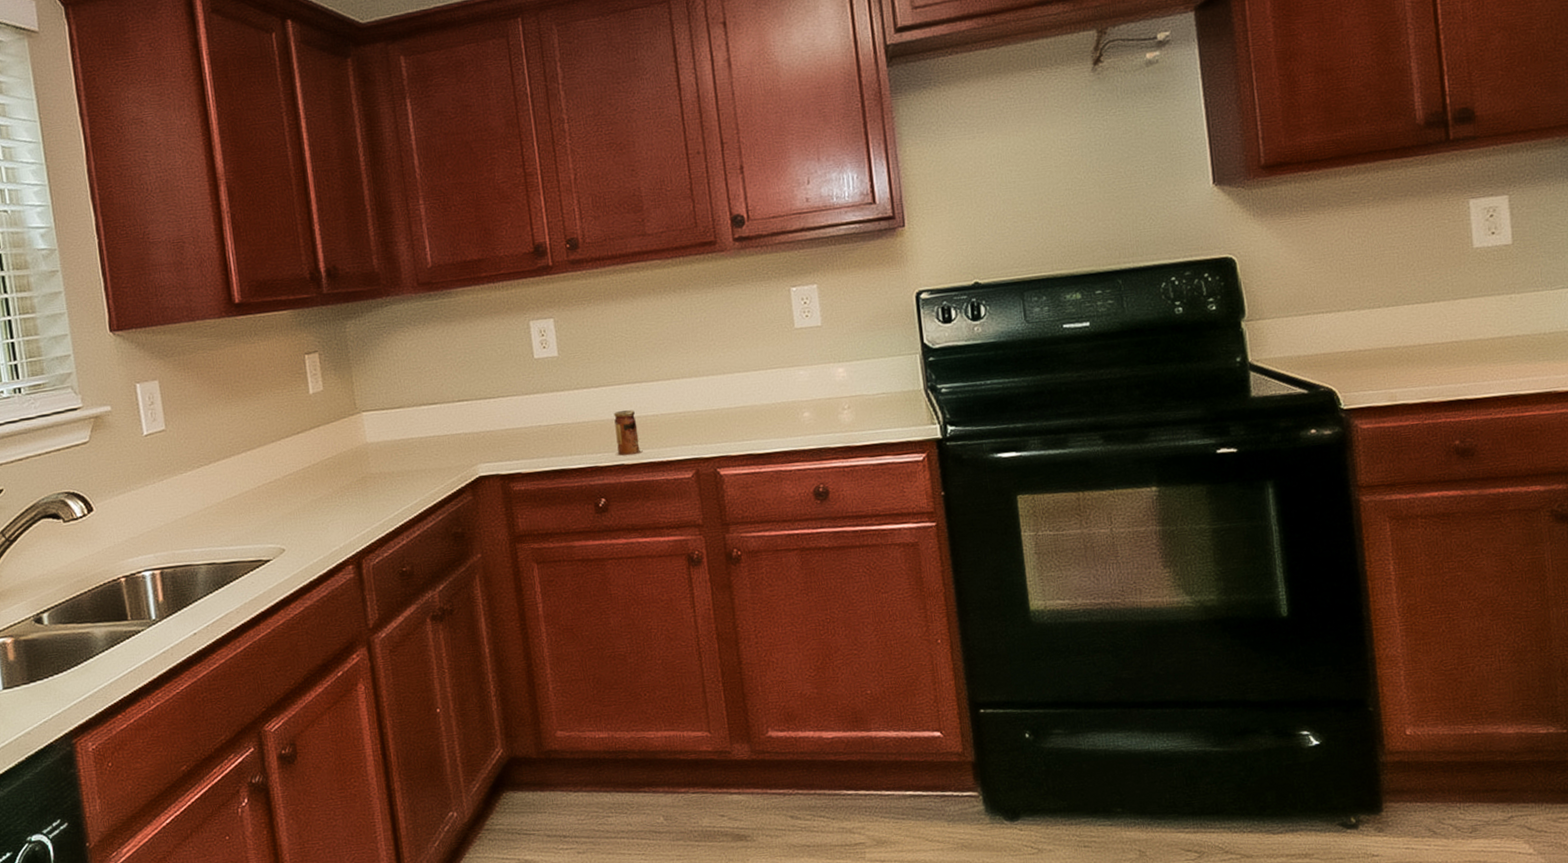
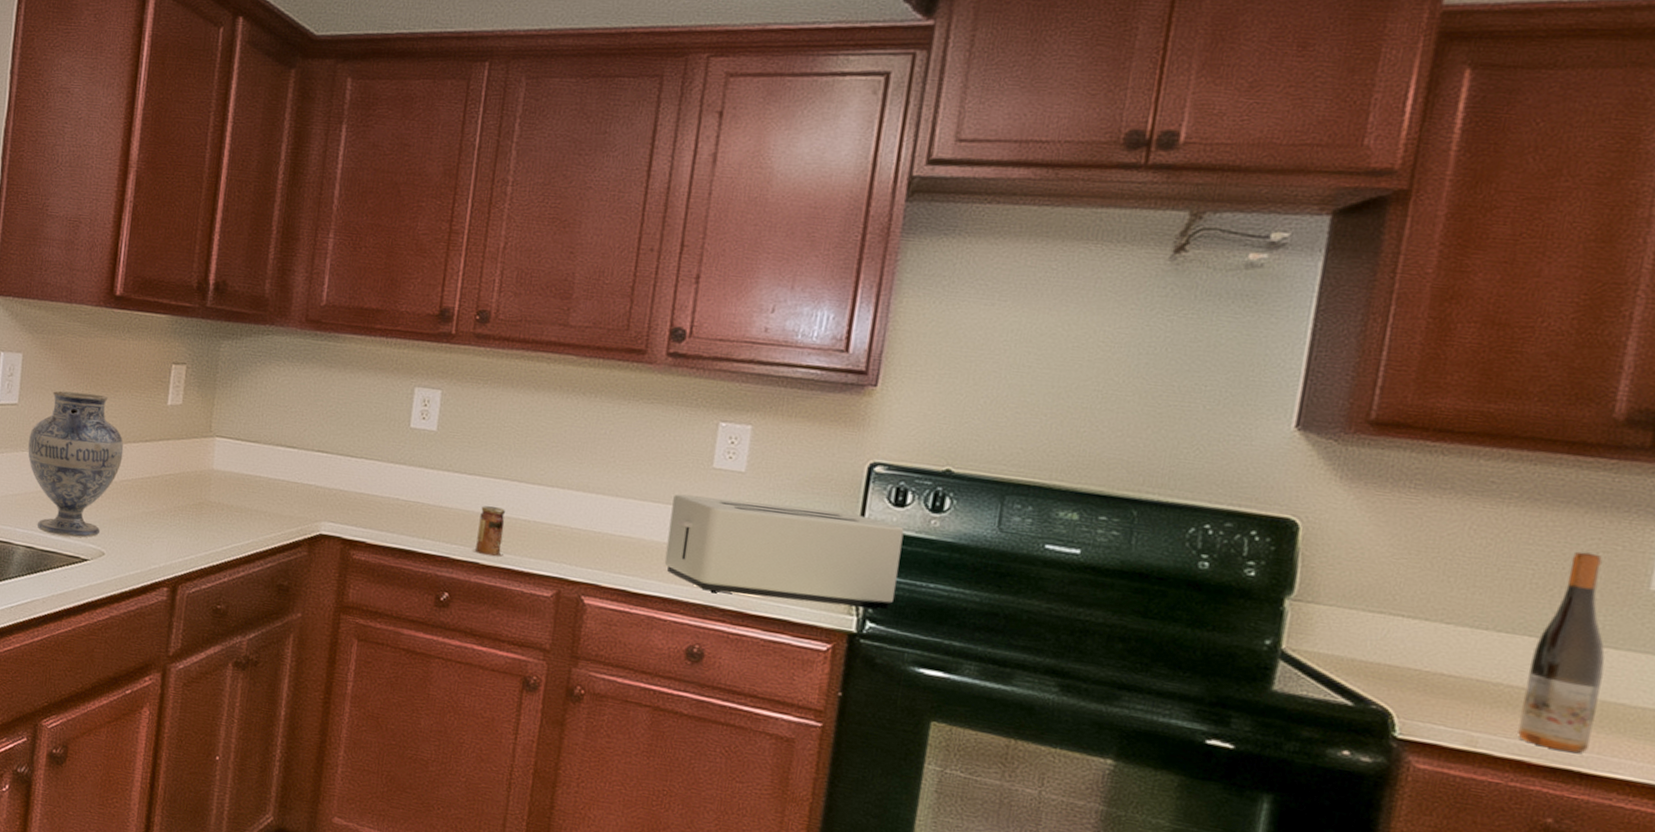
ceramic jug: none [184,400,280,546] -> present [28,390,124,538]
toaster: none [770,337,963,436] -> present [664,494,905,610]
wine bottle: none [1413,230,1468,387] -> present [1517,551,1605,753]

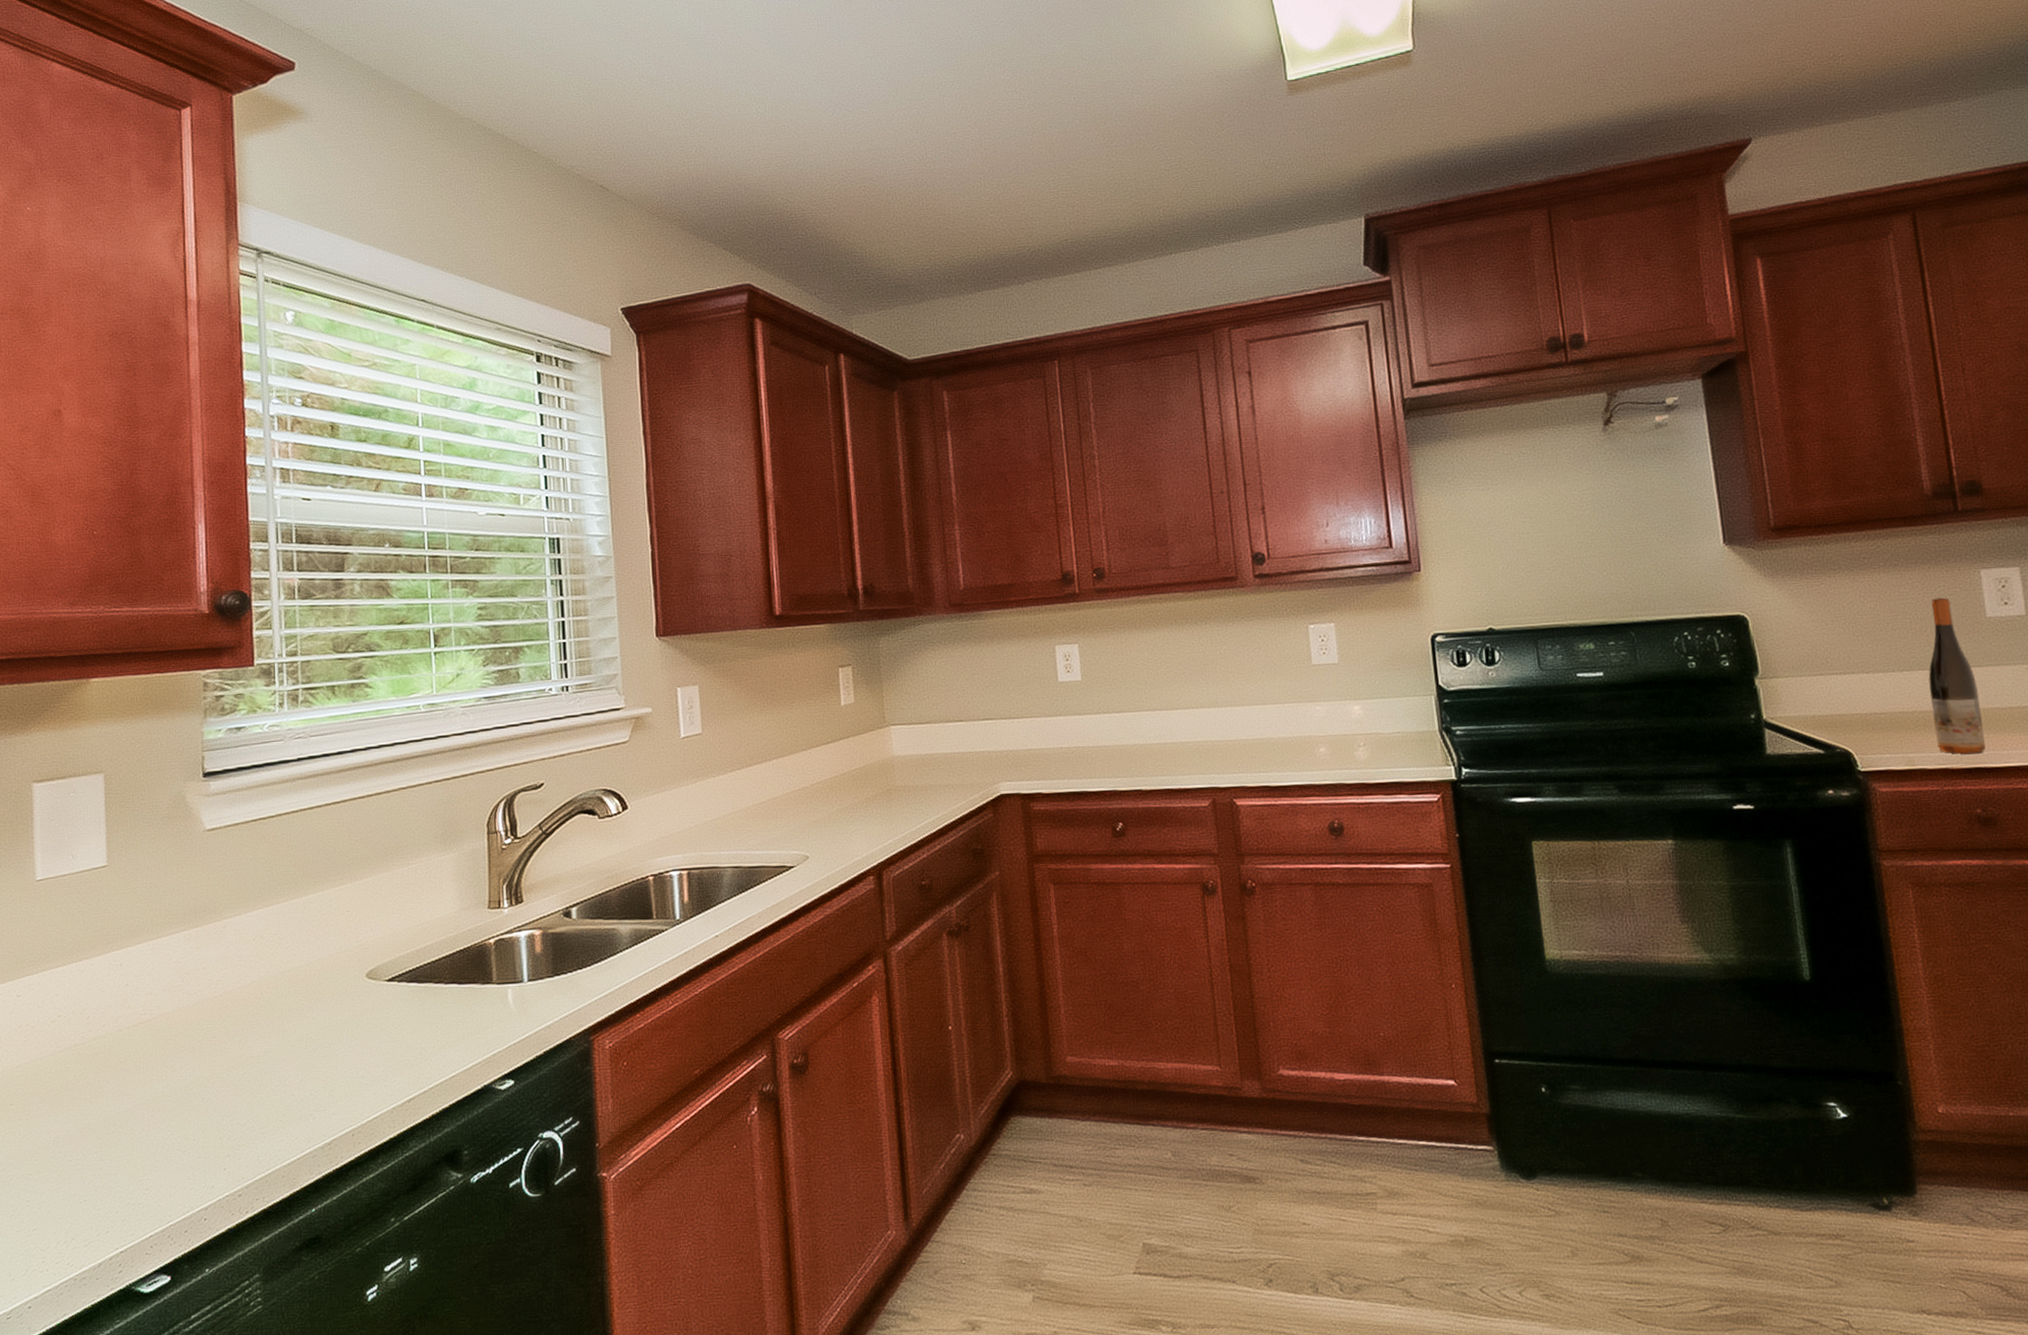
ceramic jug: present [28,390,124,538] -> none [718,708,809,850]
canister: present [471,506,505,558] -> none [1133,736,1161,782]
toaster: present [664,494,905,610] -> none [1287,679,1478,771]

